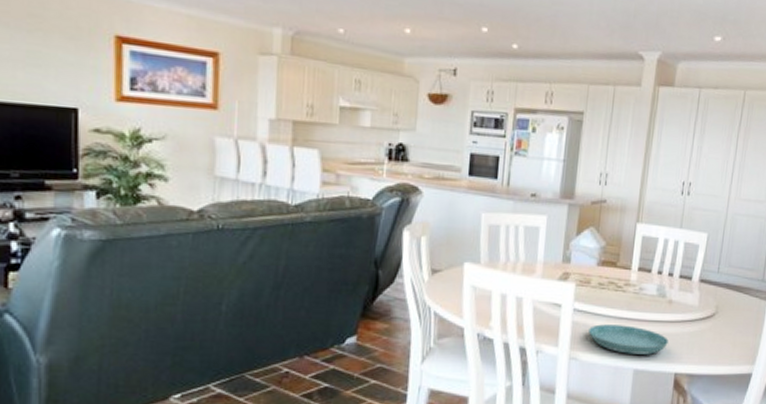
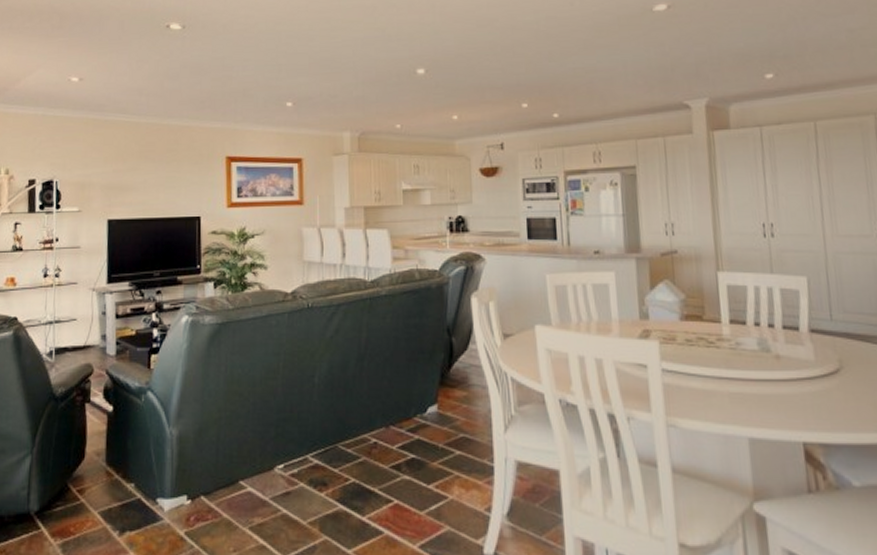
saucer: present [588,324,669,355] -> none [684,386,786,420]

